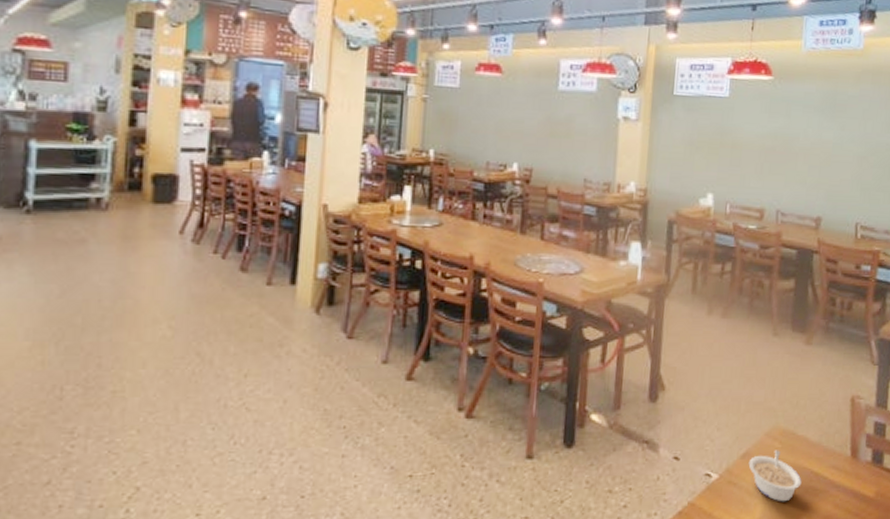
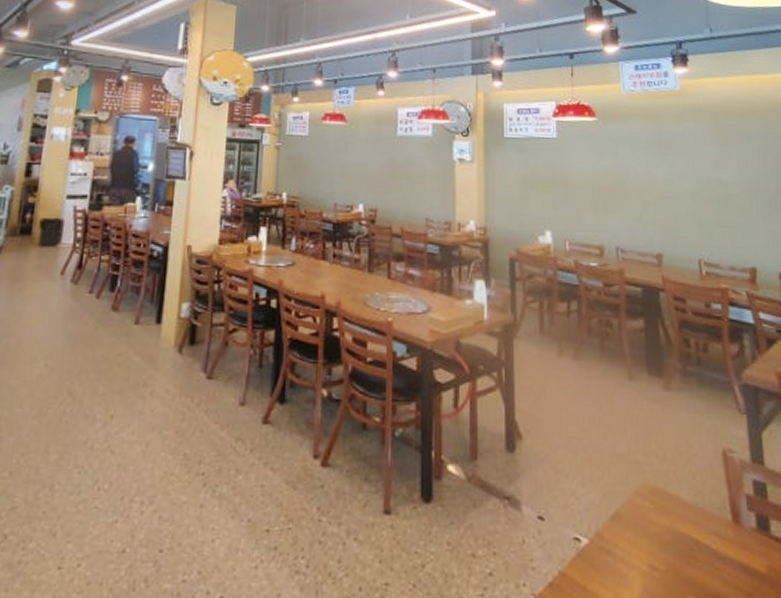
legume: present [748,450,802,502] -> none [619,511,682,575]

